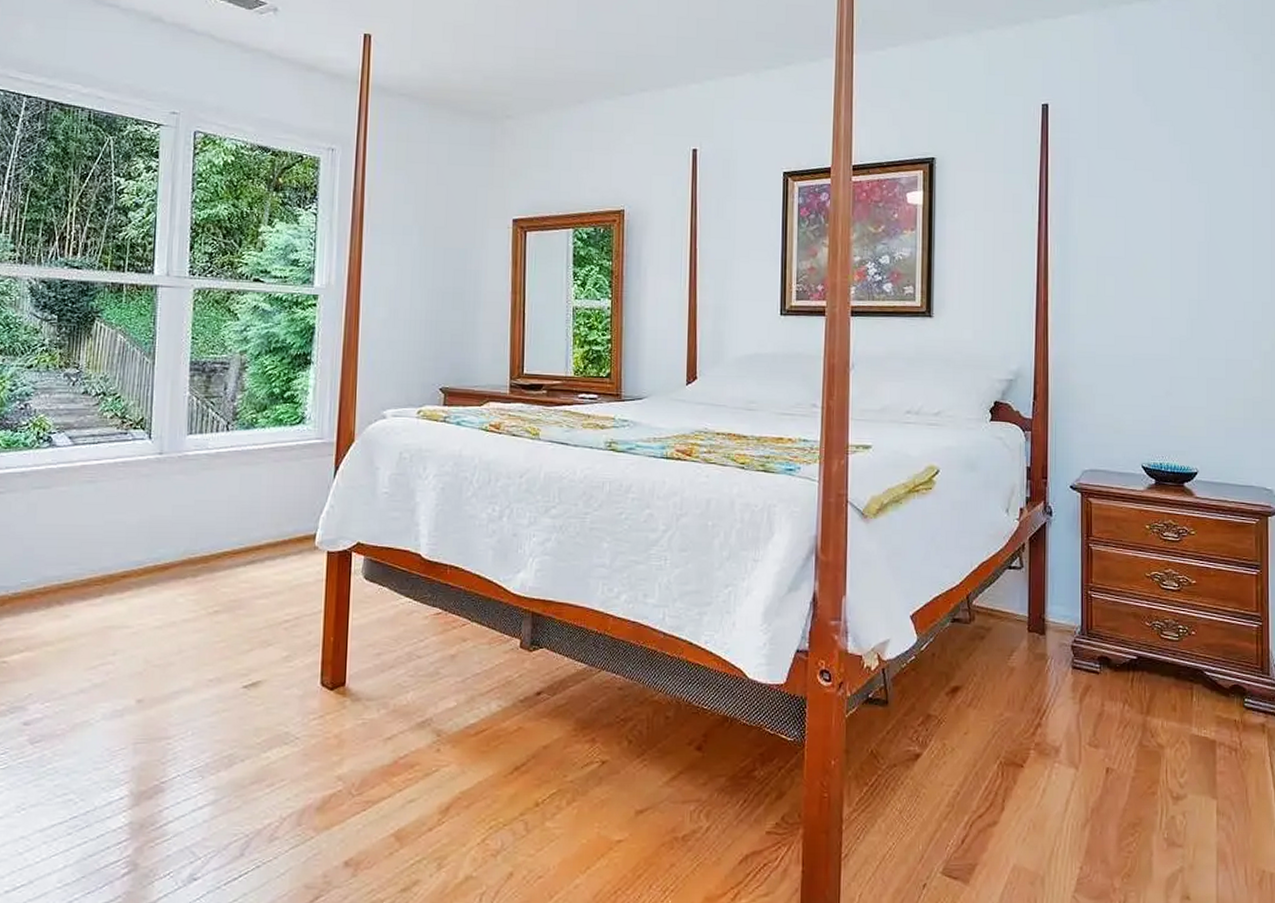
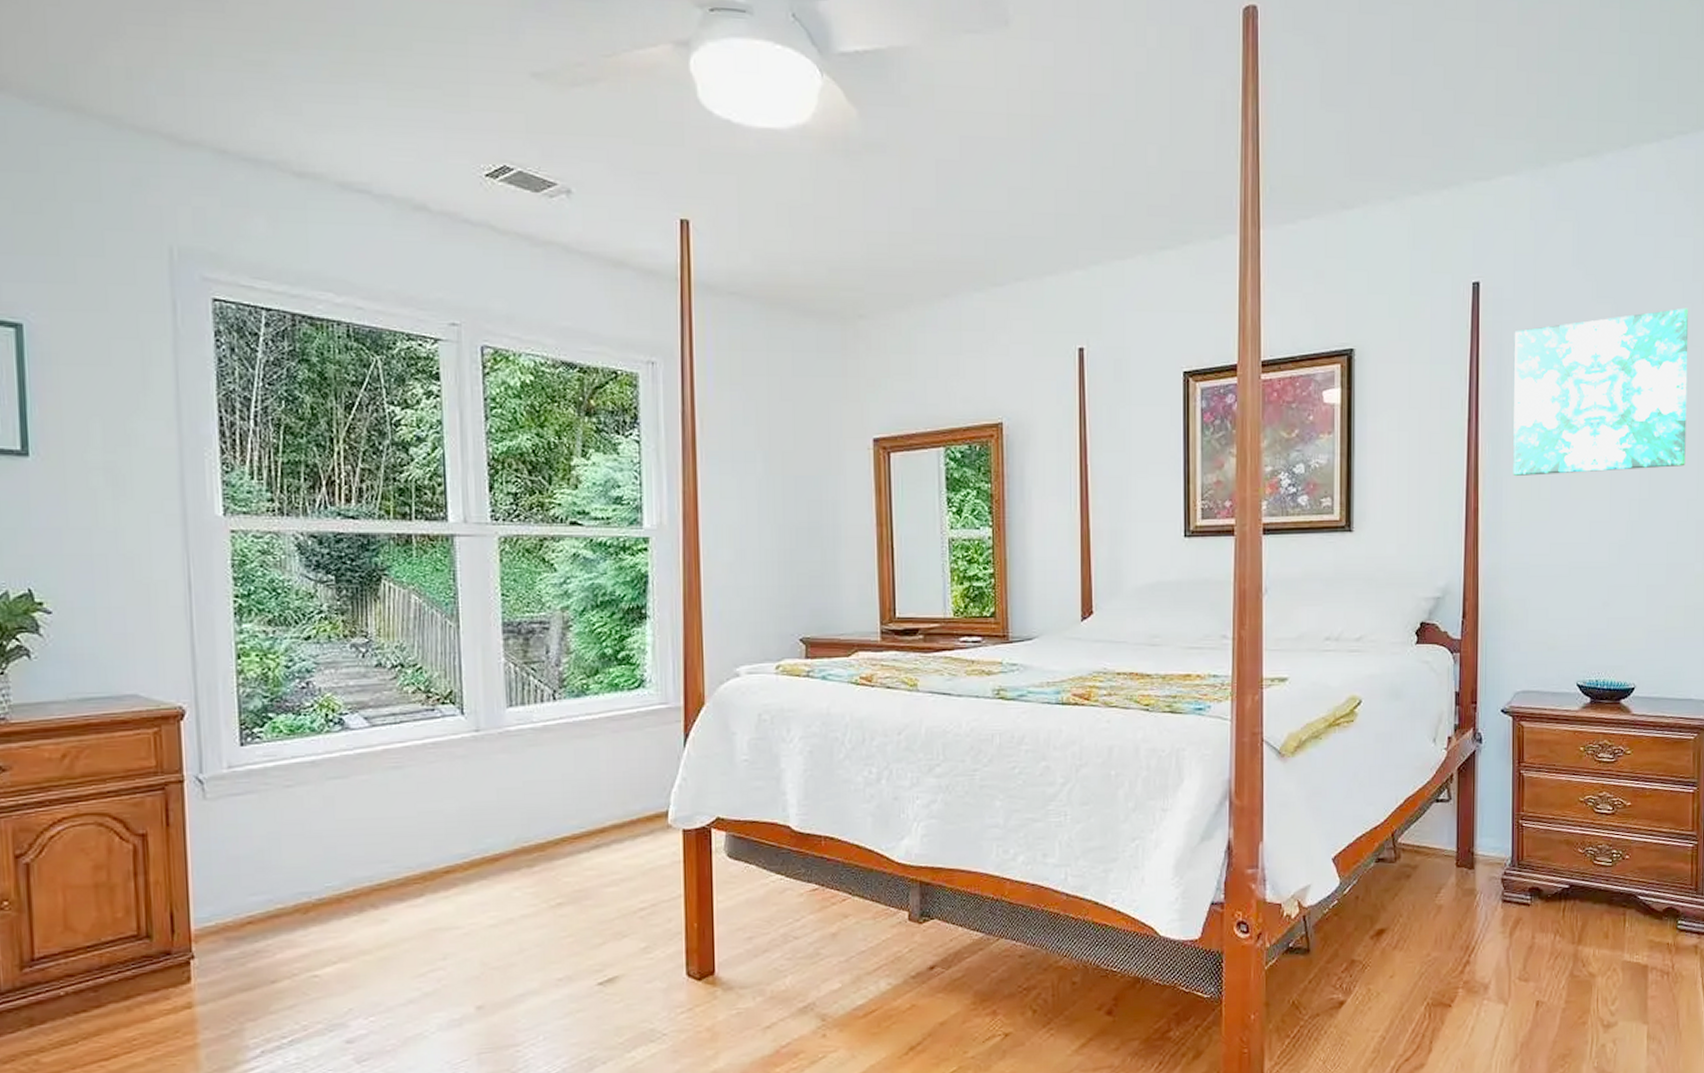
wall art: none [1079,132,1241,275] -> present [1513,308,1689,477]

